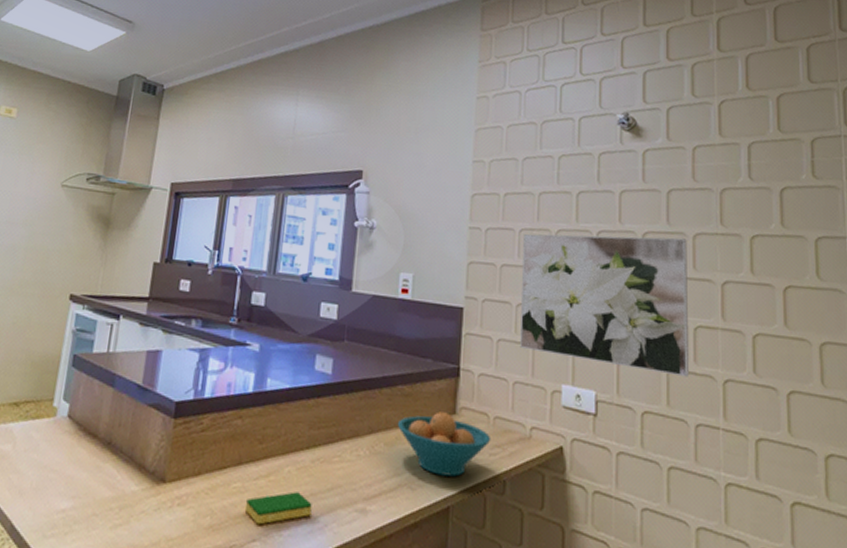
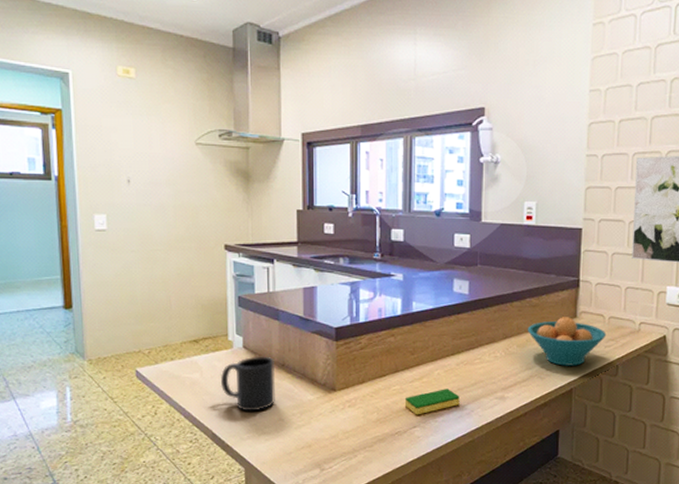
mug: none [32,429,100,501] -> present [220,356,275,412]

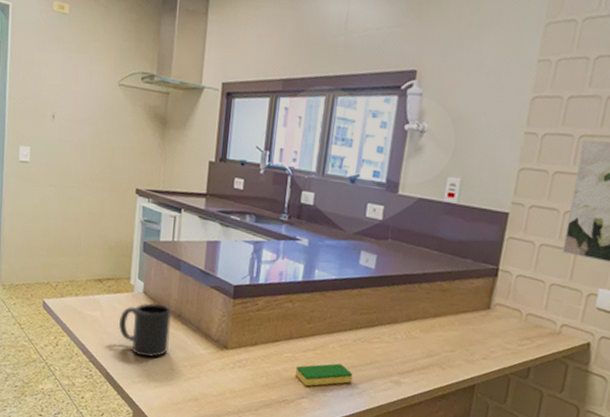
fruit bowl: present [527,317,607,366] -> none [433,306,522,361]

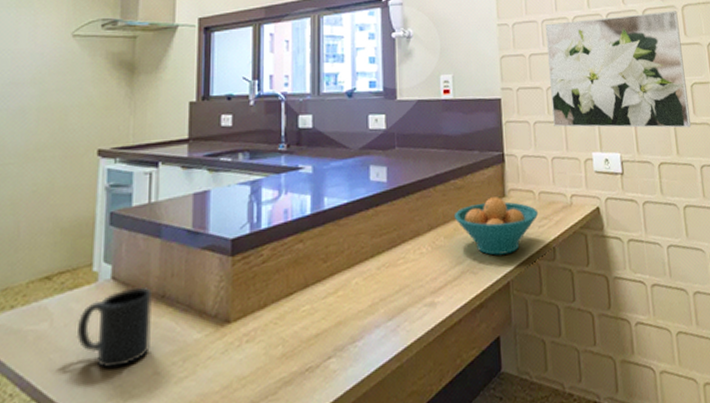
dish sponge: present [296,363,353,387] -> none [318,300,383,342]
fruit bowl: none [433,306,522,361] -> present [453,197,539,256]

